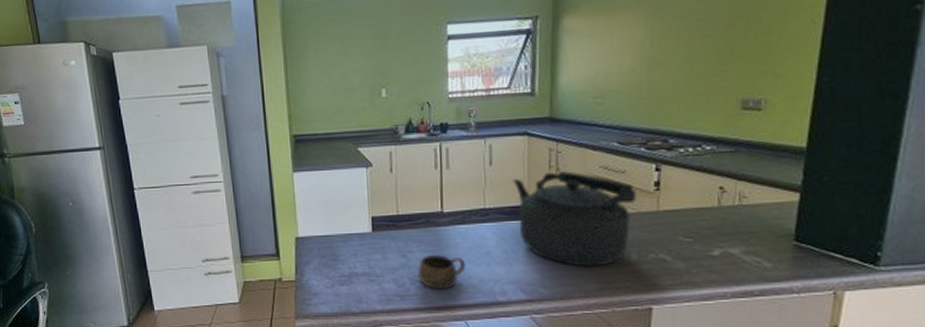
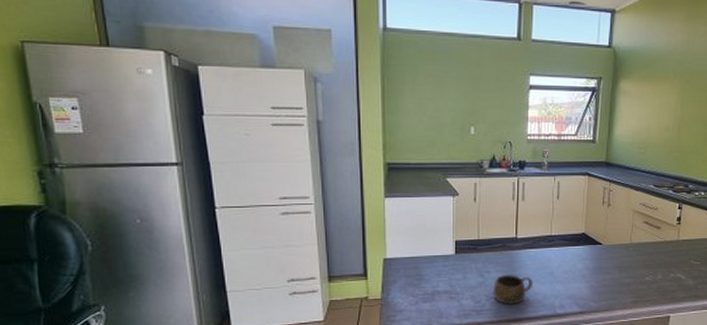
kettle: present [512,171,636,267] -> none [574,206,664,284]

